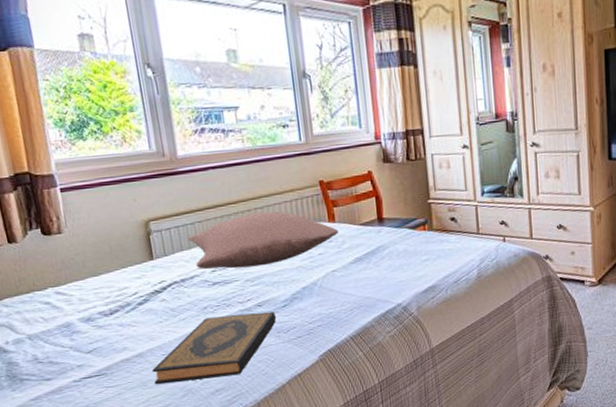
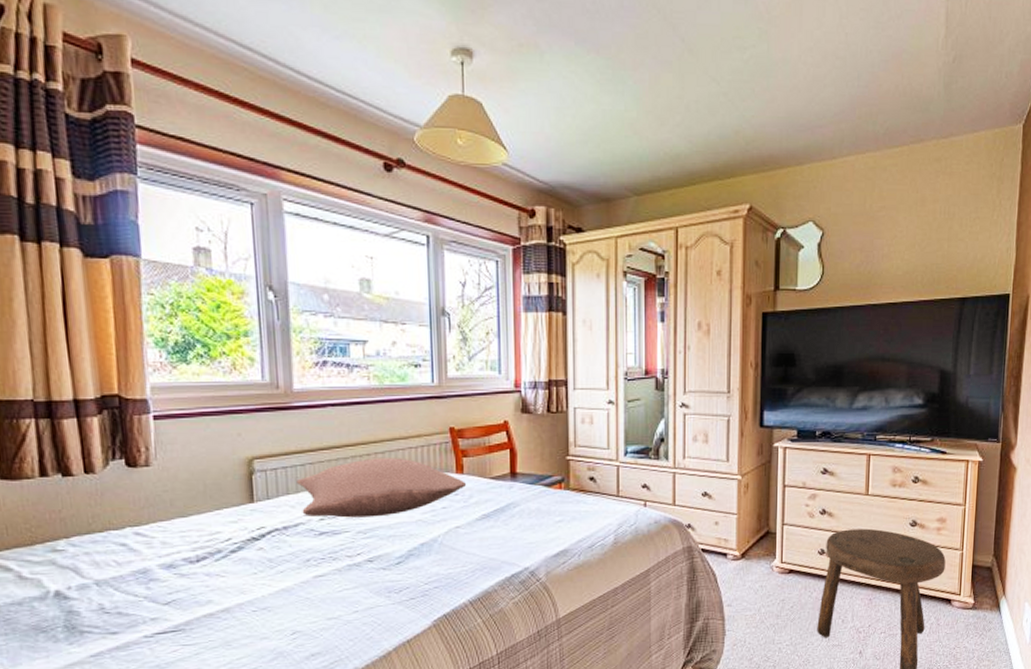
hardback book: present [151,311,276,384] -> none [238,568,388,644]

